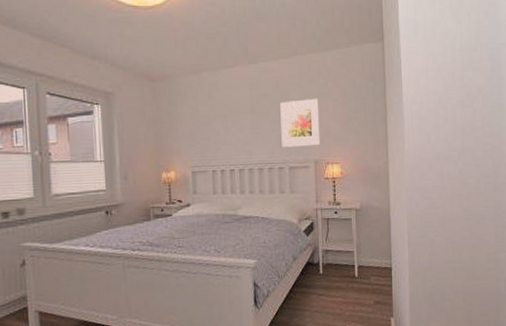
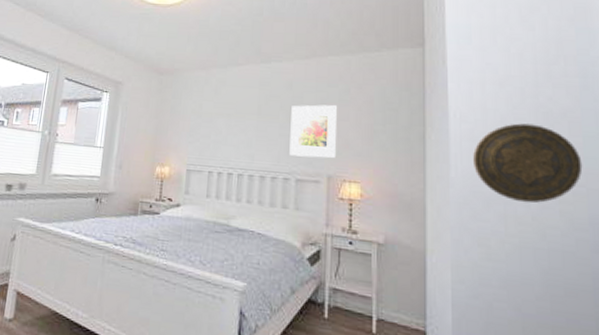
decorative plate: none [420,101,490,162] -> present [473,123,583,203]

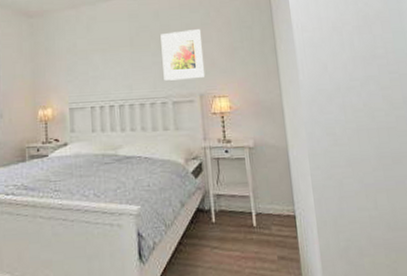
decorative plate: present [473,123,583,203] -> none [315,26,395,93]

